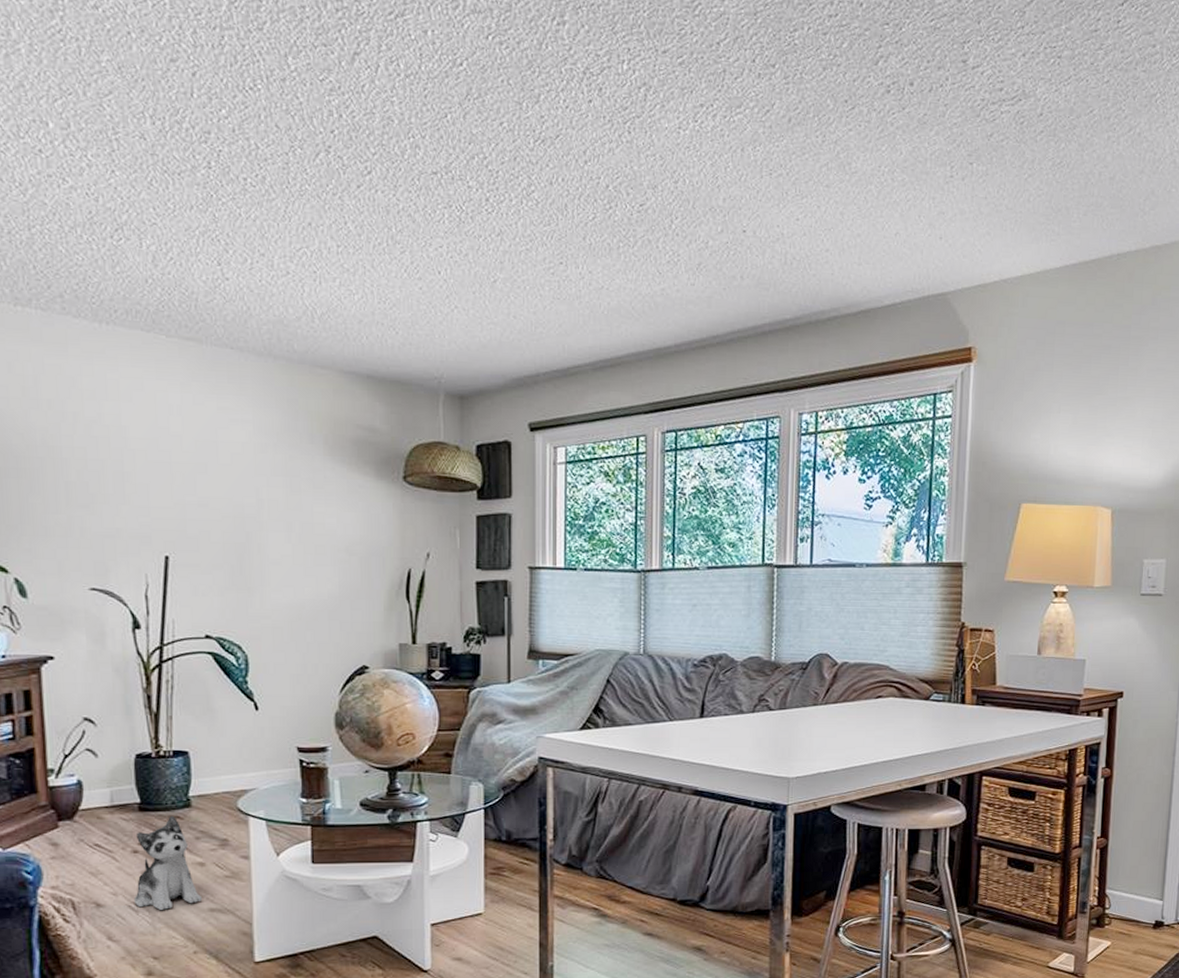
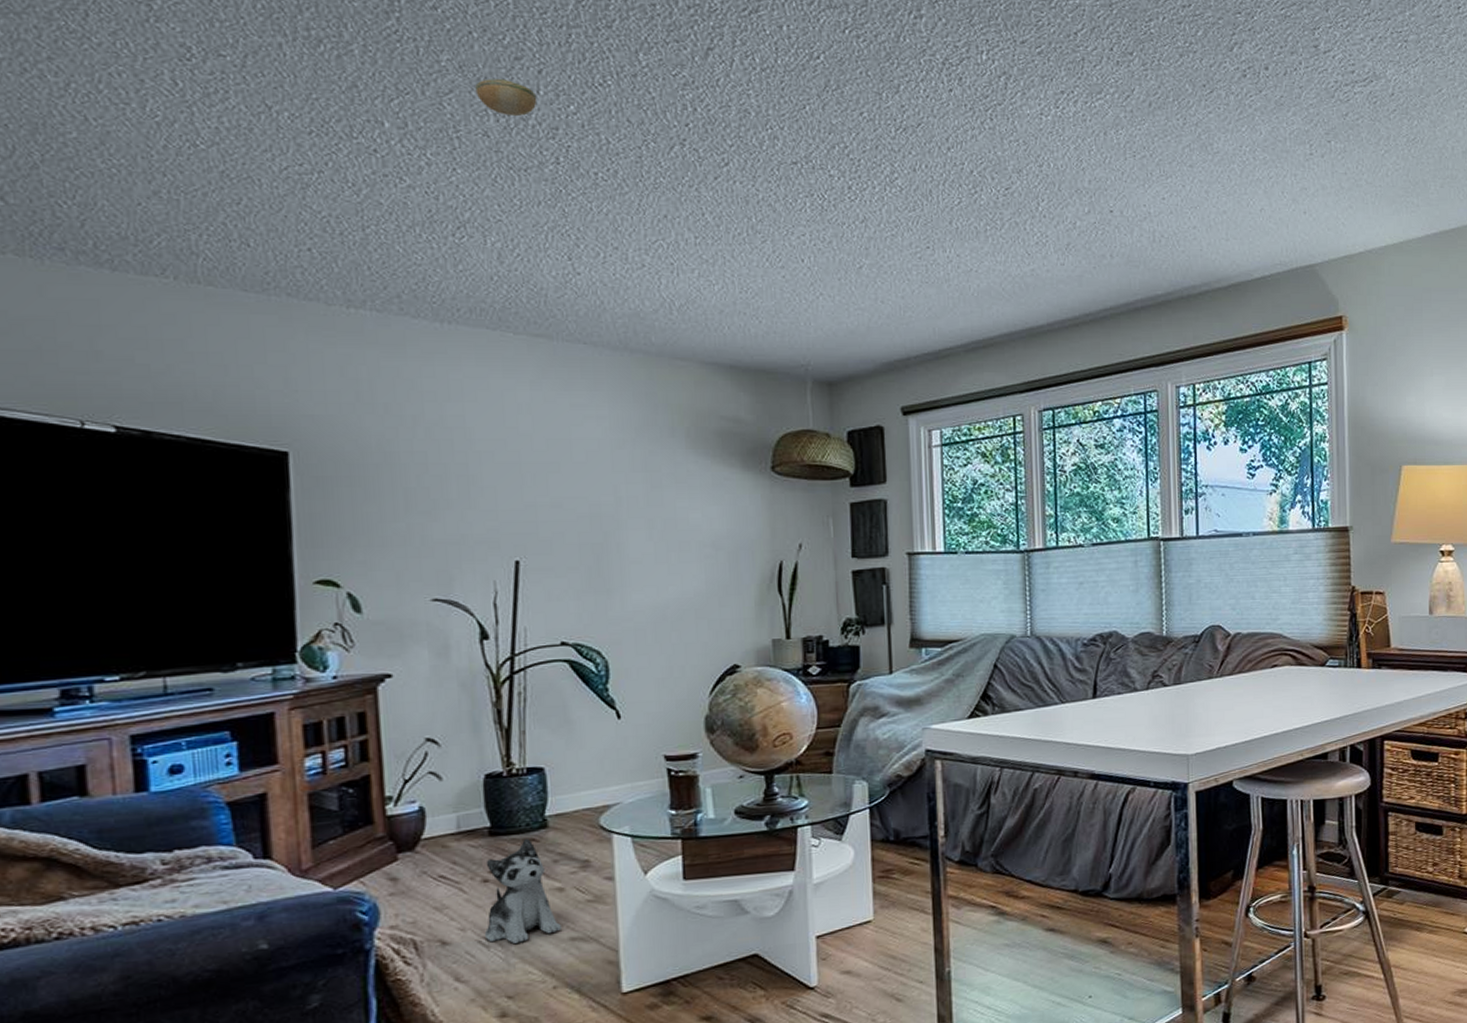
smoke detector: none [133,80,191,120] -> present [475,78,538,117]

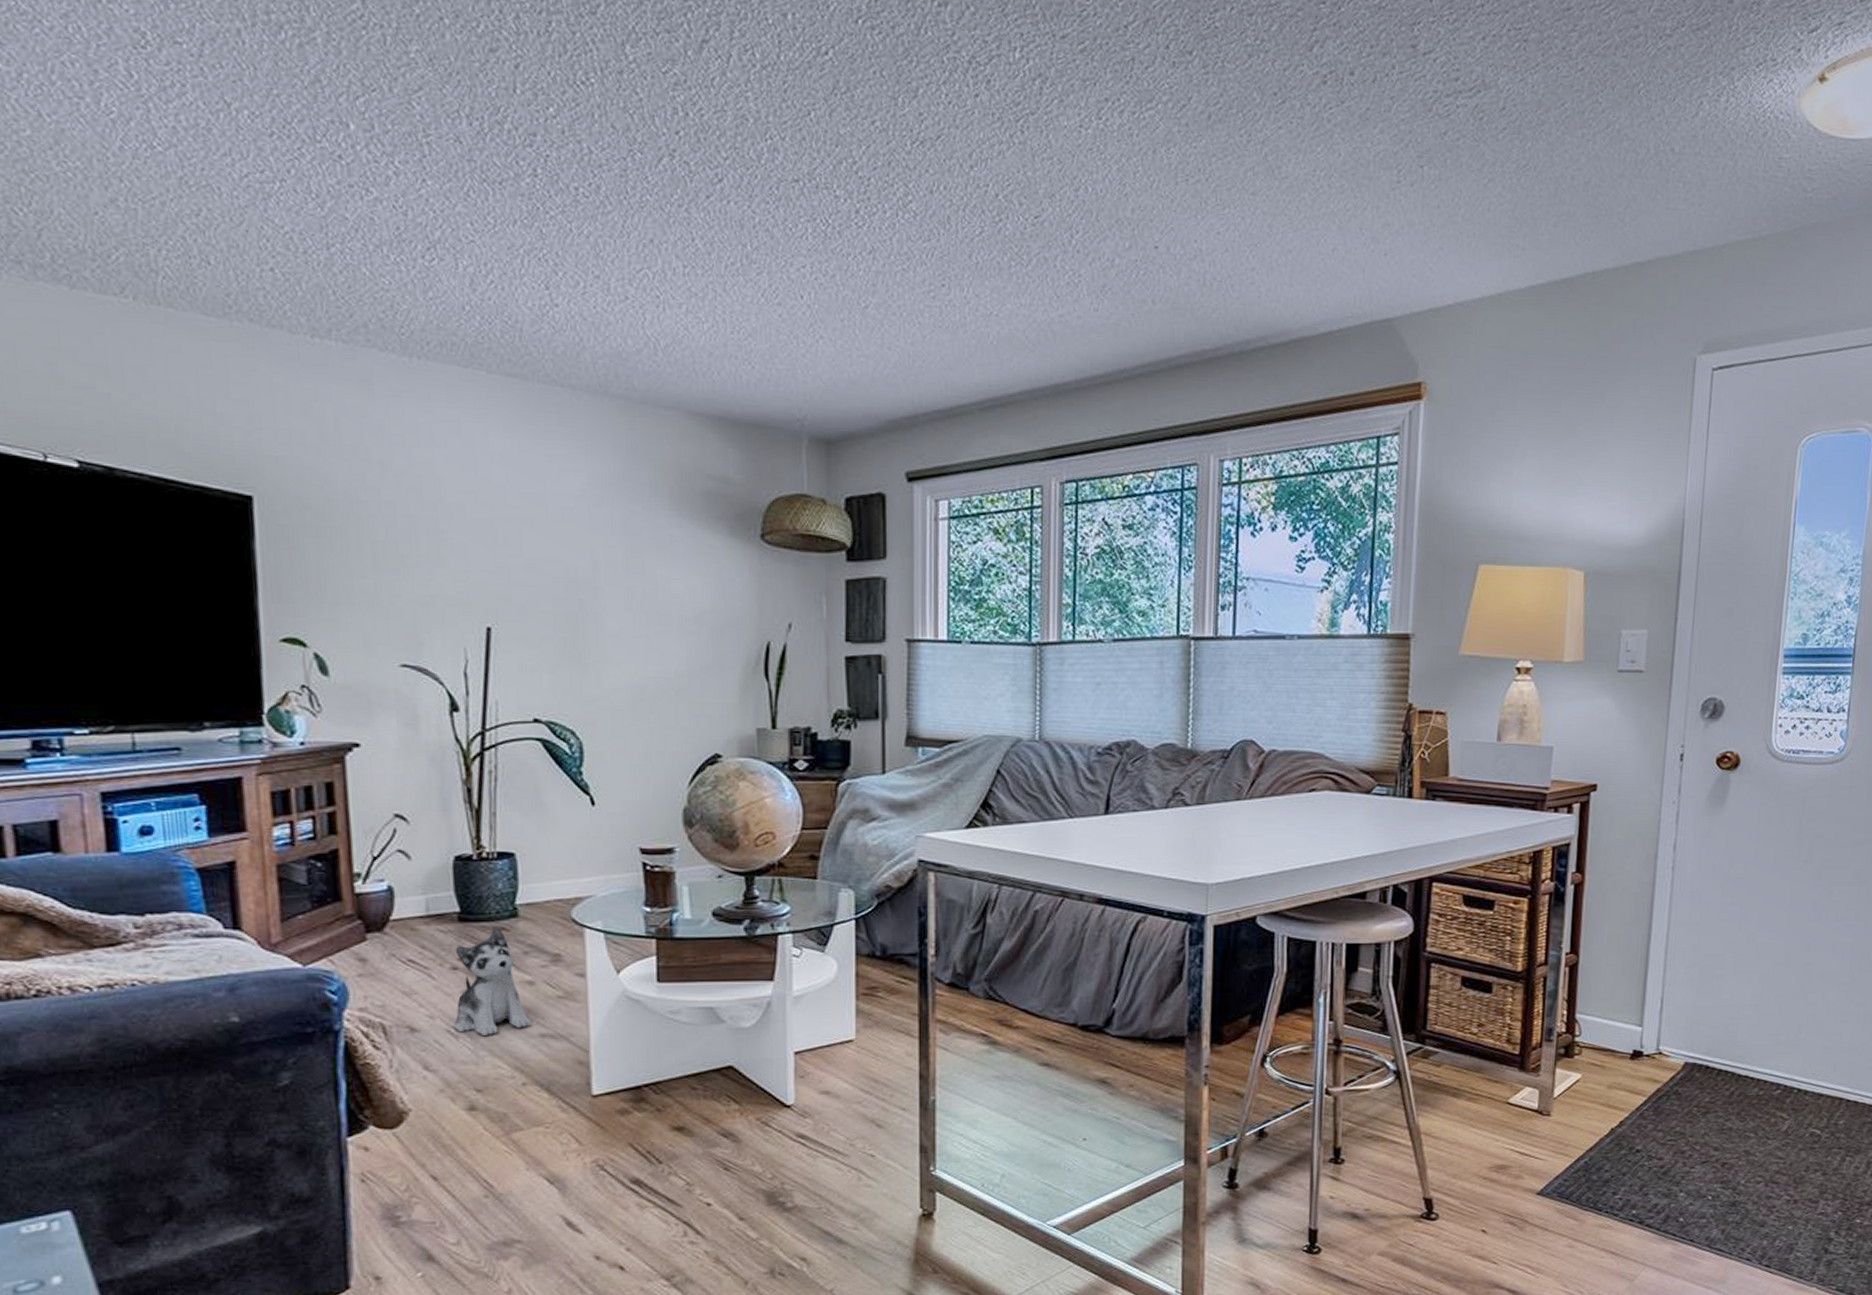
smoke detector: present [475,78,538,117] -> none [446,73,514,120]

